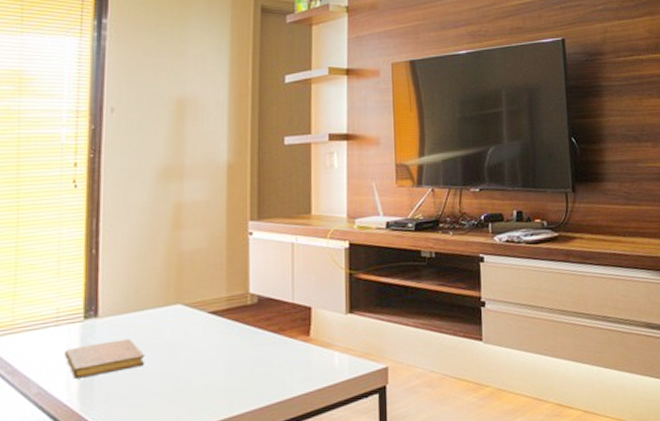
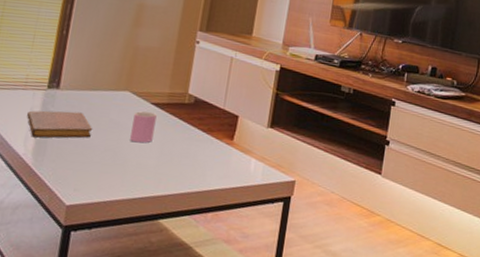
cup: none [191,322,217,361] -> present [130,111,157,143]

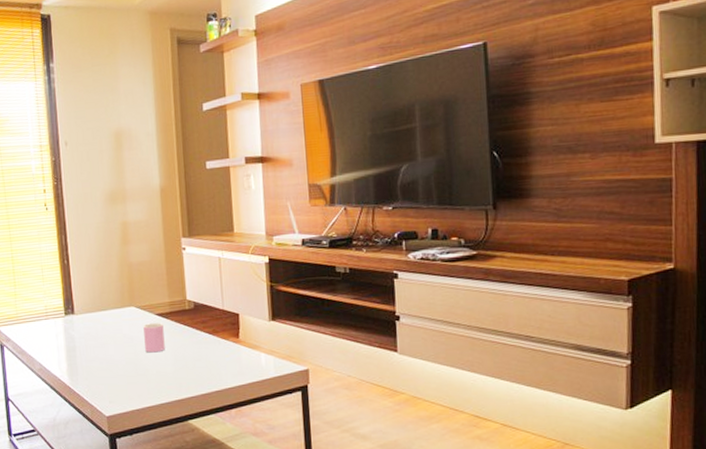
notebook: present [27,110,93,138] -> none [55,332,112,360]

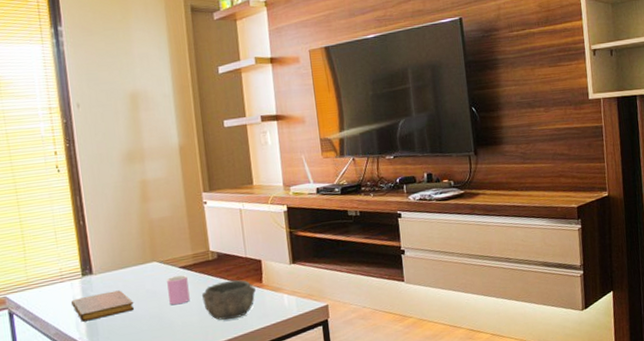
notebook: none [55,332,112,360] -> present [71,290,134,322]
bowl: none [176,332,232,373] -> present [201,279,256,320]

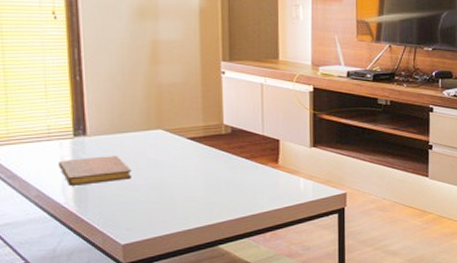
cup: present [167,275,190,305] -> none [172,147,196,178]
bowl: present [201,279,256,320] -> none [209,157,270,198]

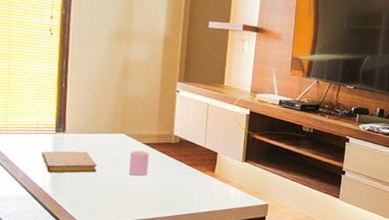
cup: none [172,147,196,178] -> present [129,150,149,176]

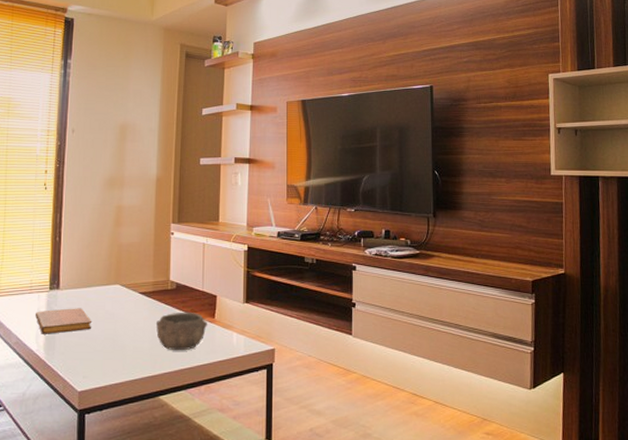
cup: present [129,150,149,176] -> none [125,301,145,329]
bowl: none [158,164,207,198] -> present [155,311,207,350]

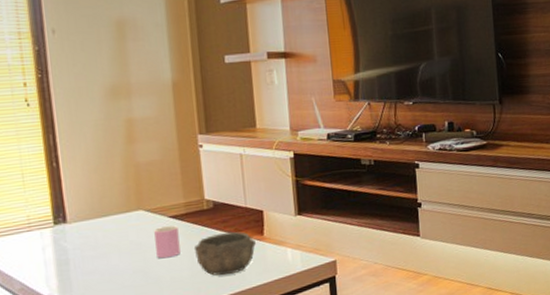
notebook: present [35,308,93,334] -> none [40,241,115,276]
cup: none [125,301,145,329] -> present [154,225,181,259]

